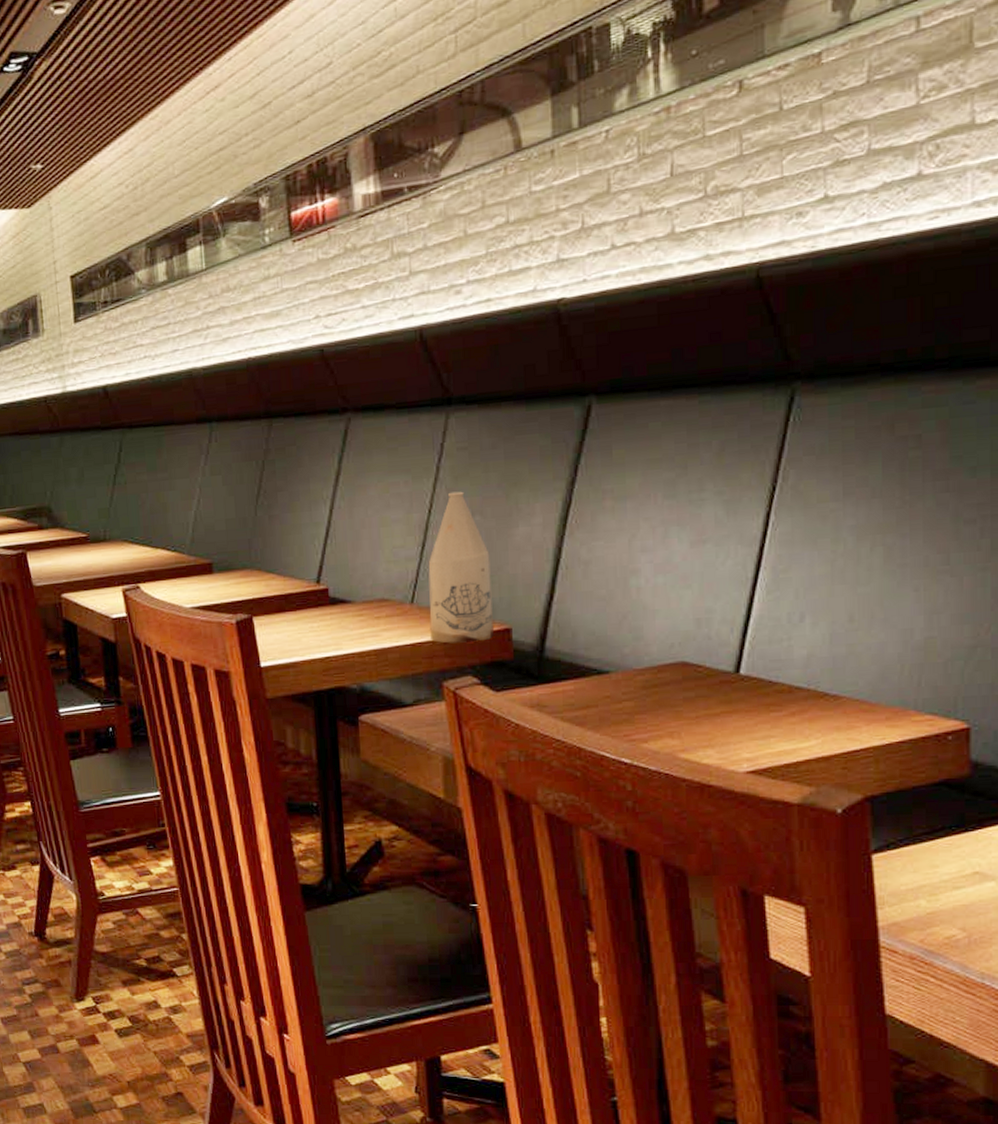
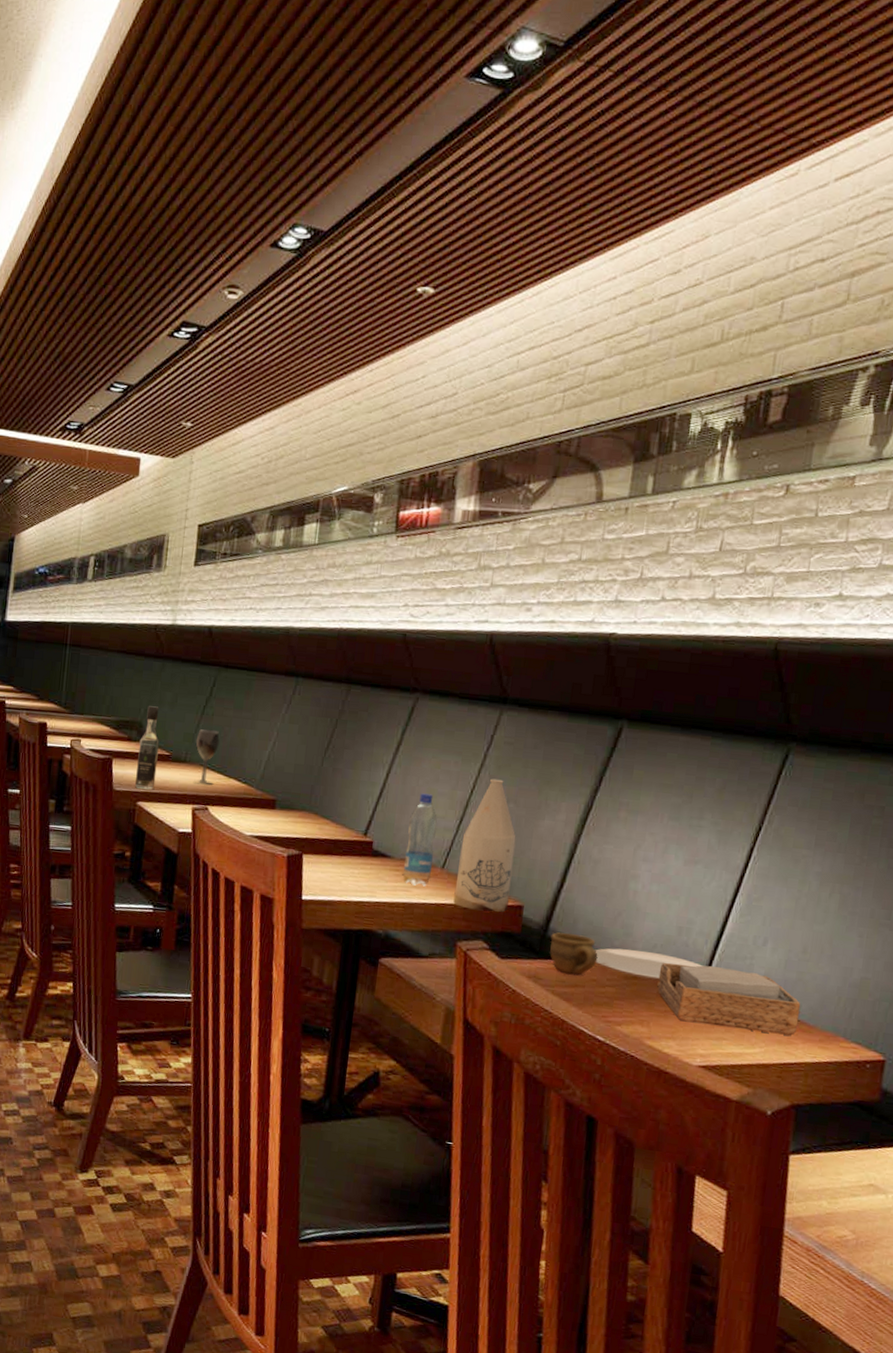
bottle: none [52,486,78,580] -> present [134,706,160,791]
wine glass: none [113,499,141,563] -> present [193,728,220,786]
bottle: none [365,523,400,629] -> present [403,793,438,887]
cup: none [549,649,608,697] -> present [550,932,598,976]
plate: none [603,653,733,686] -> present [595,948,703,982]
napkin holder: none [682,655,858,725] -> present [657,962,801,1036]

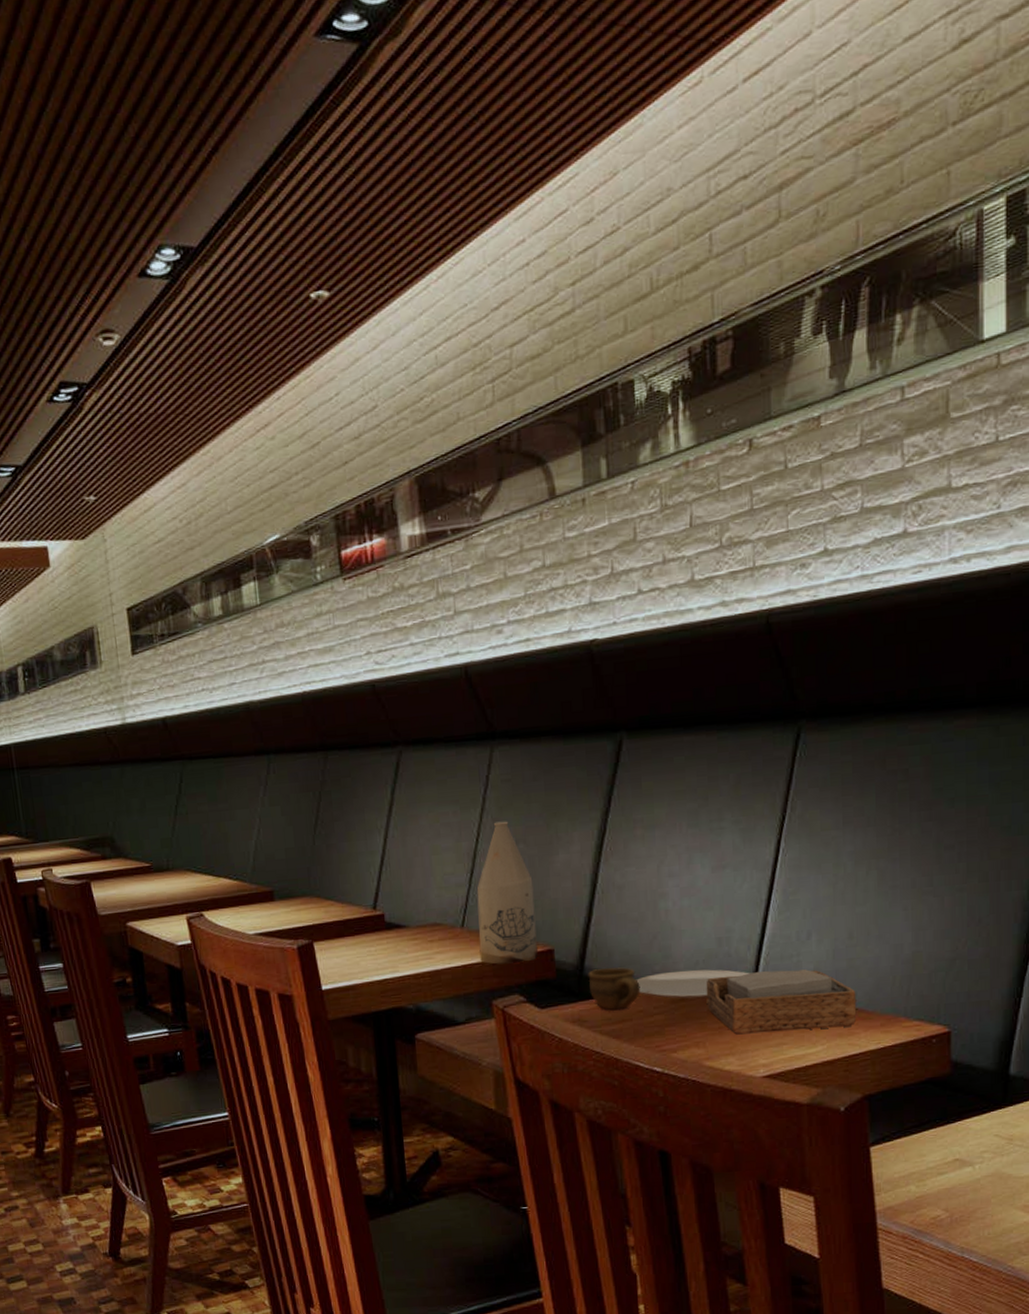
bottle: present [134,706,160,791] -> none [115,816,142,909]
wine glass: present [193,728,220,786] -> none [175,829,204,892]
bottle: present [403,793,438,887] -> none [418,851,452,952]

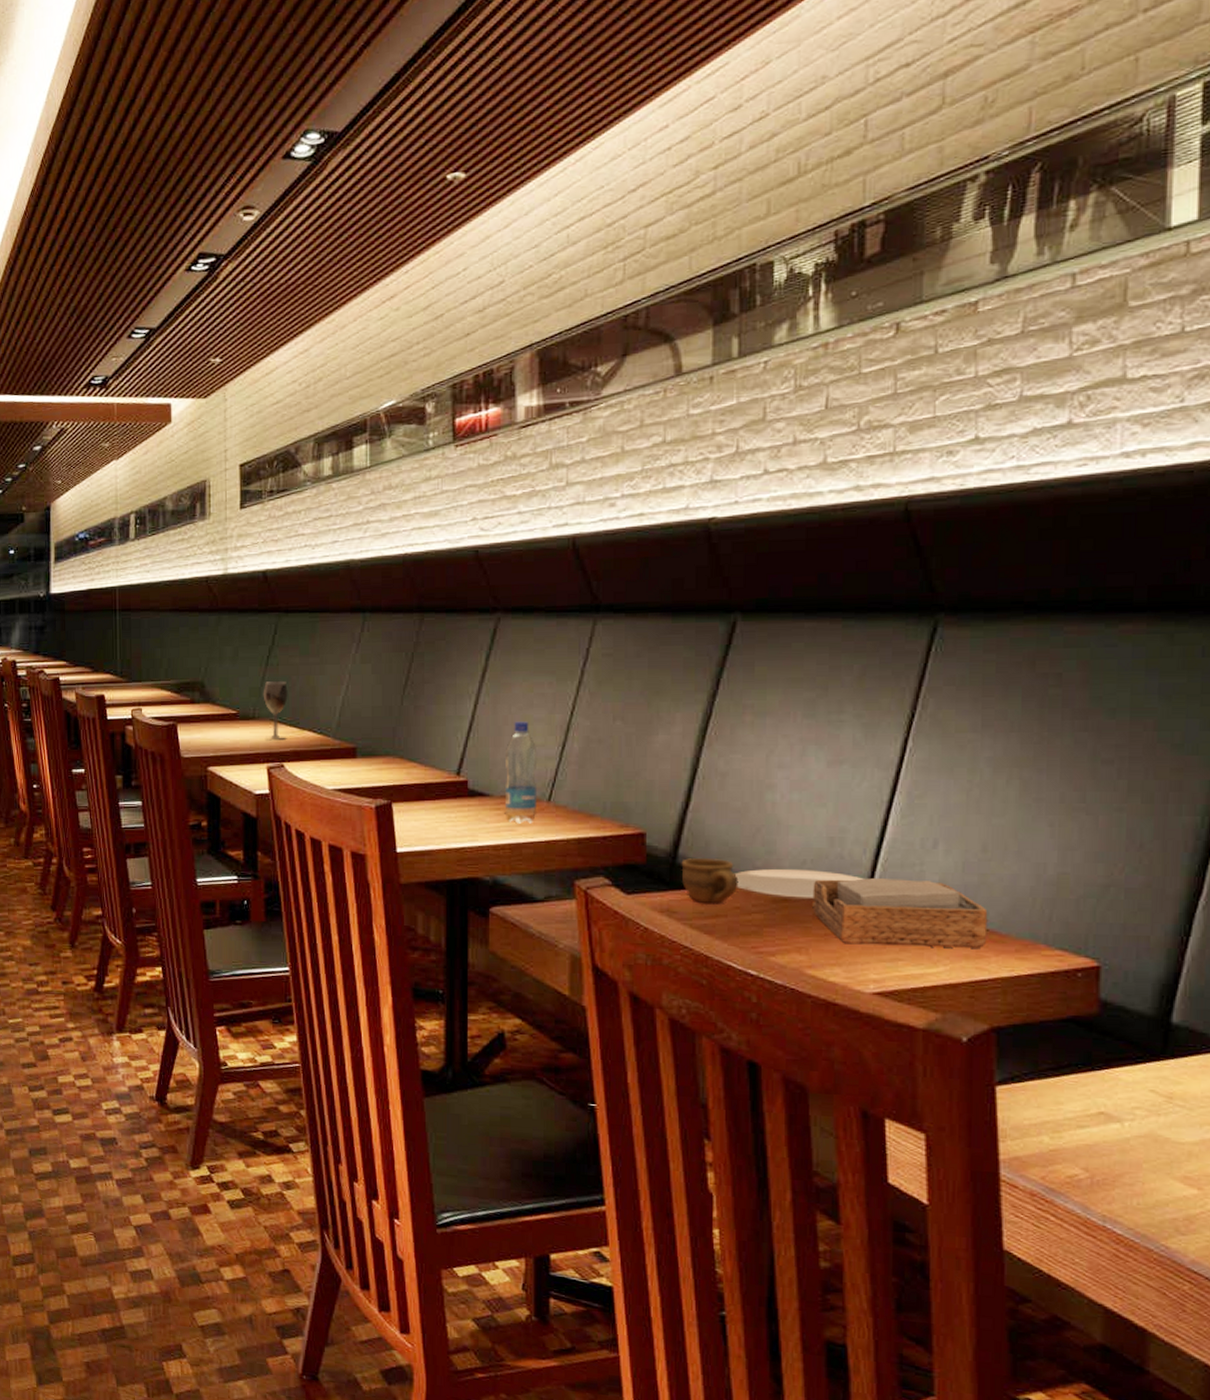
wine glass: none [175,829,204,892] -> present [264,680,288,742]
bottle: none [418,851,452,952] -> present [504,721,538,824]
decorative bottle: present [476,821,538,964] -> none [565,696,628,844]

